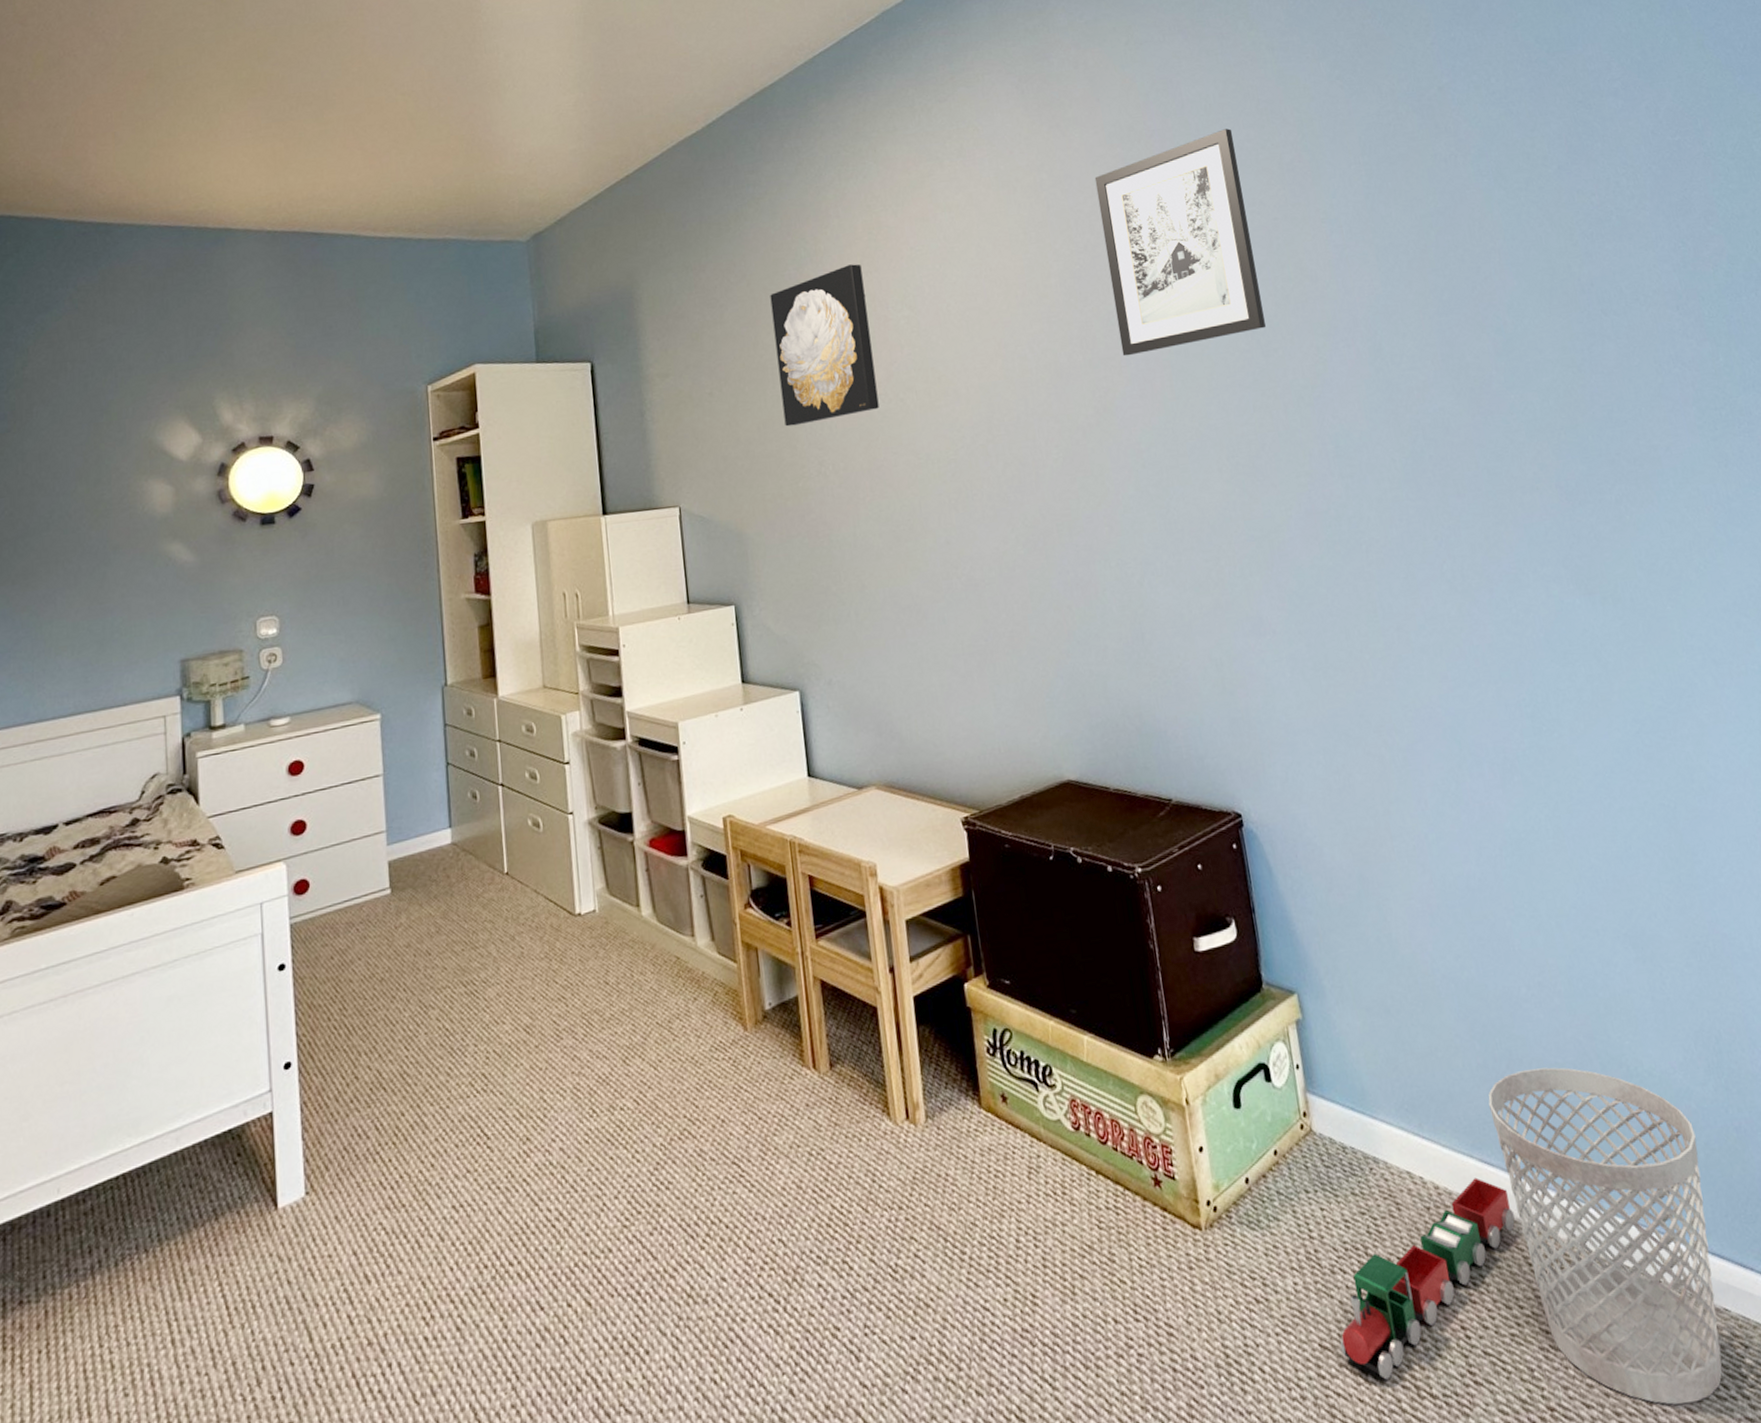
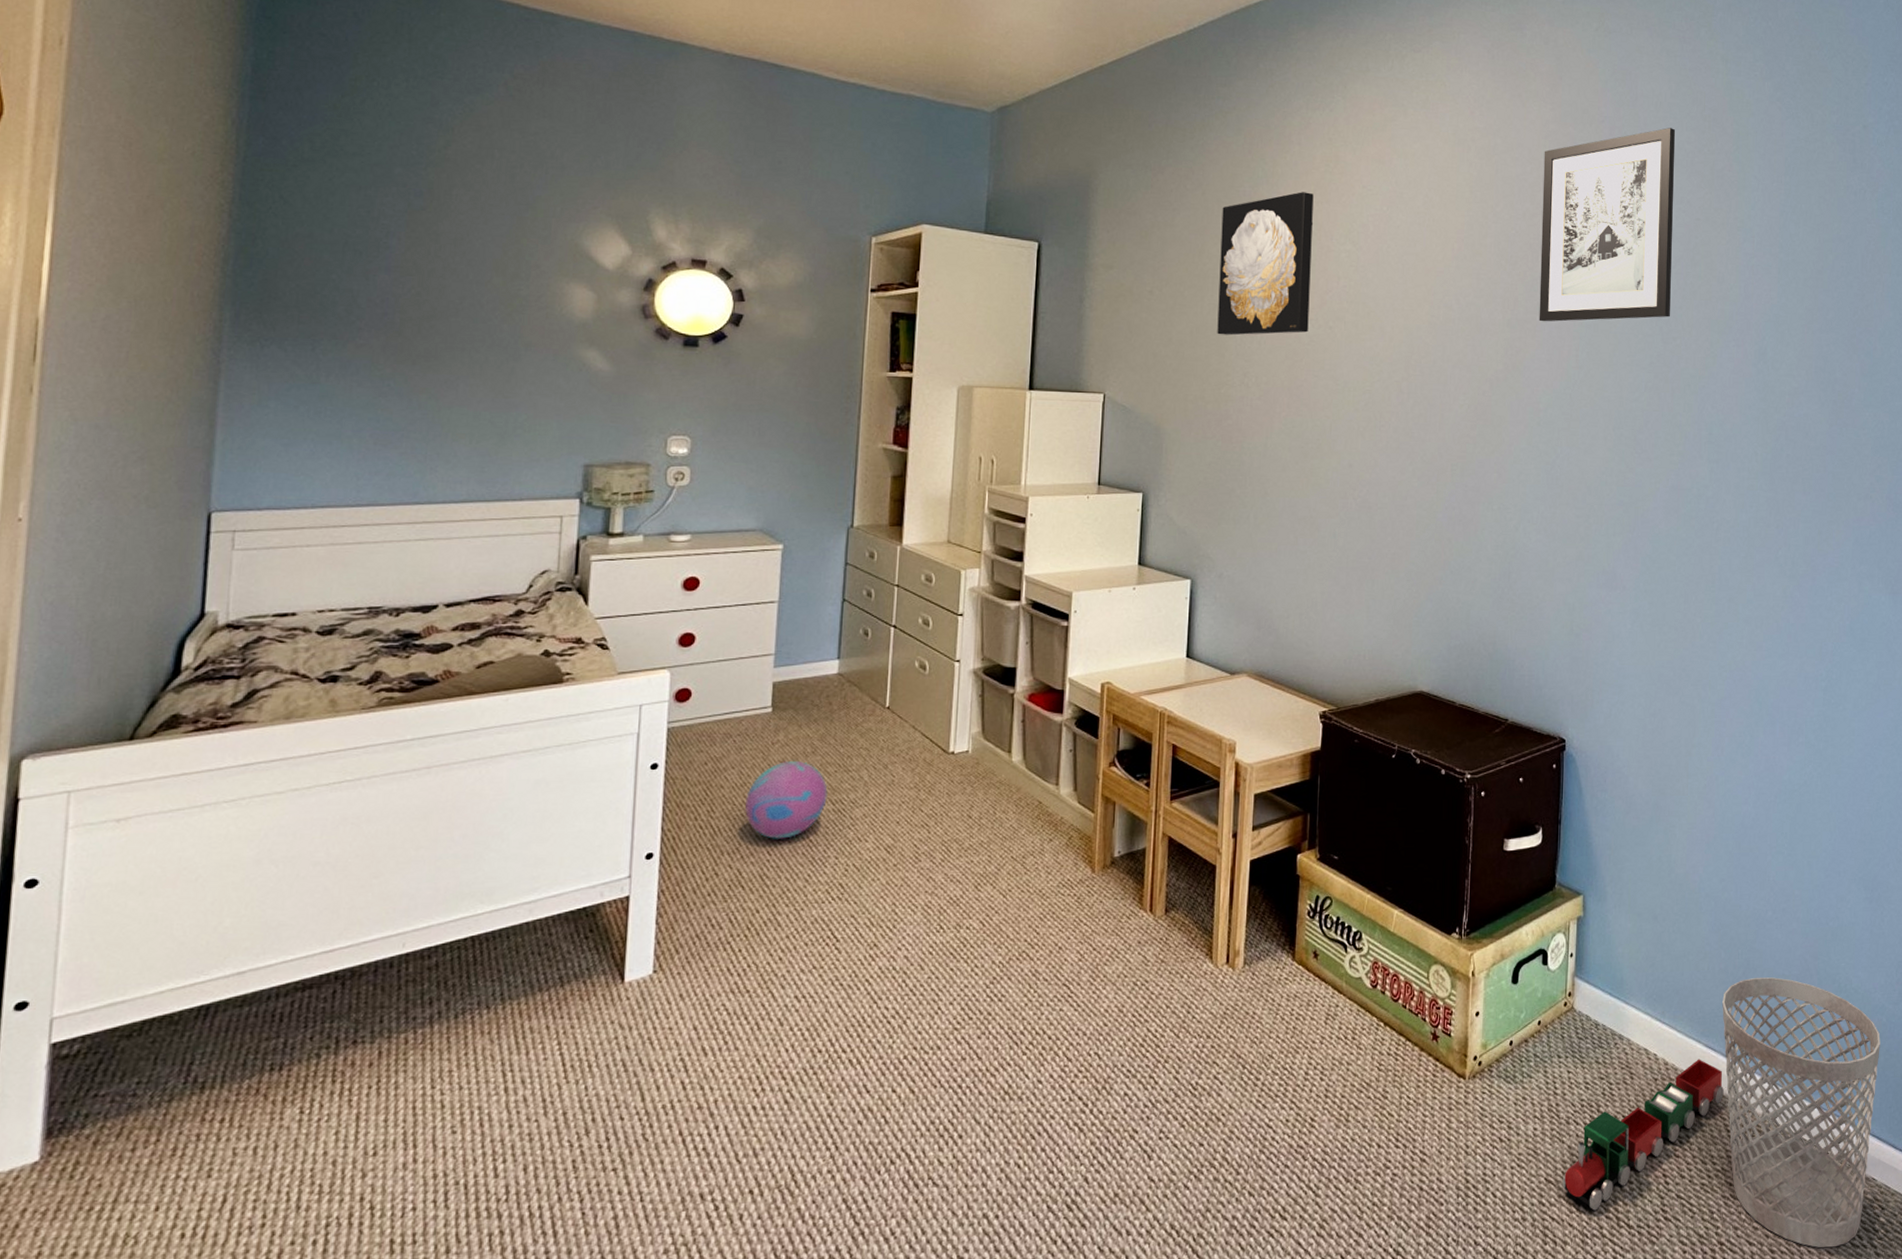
decorative ball: none [376,943,458,1032] -> present [744,760,828,839]

